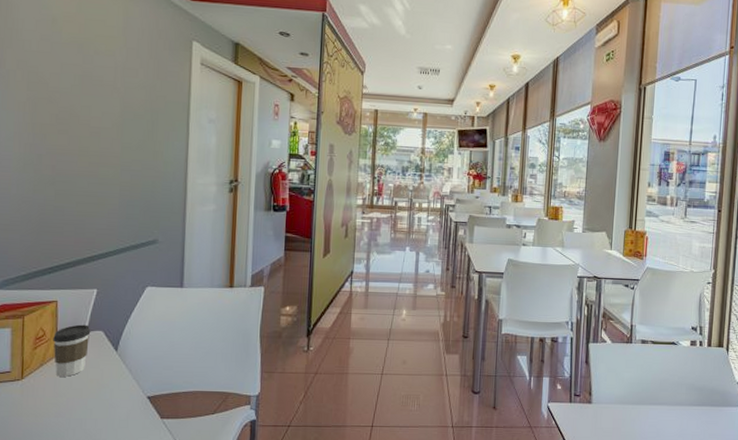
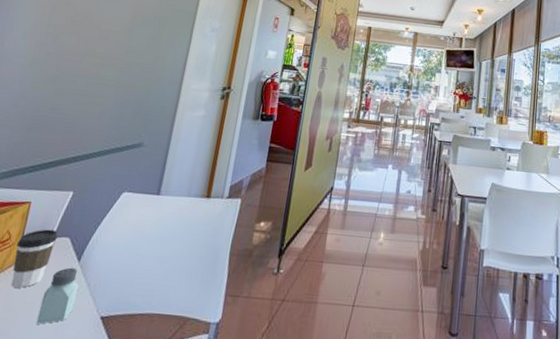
saltshaker: none [87,356,121,406] -> present [36,267,79,324]

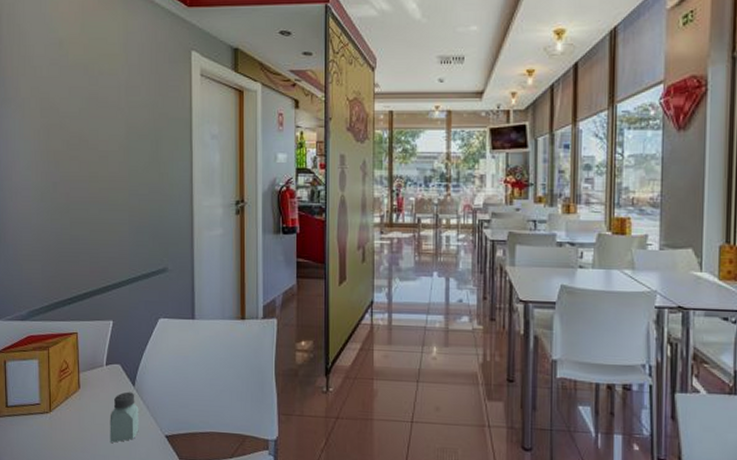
coffee cup: present [11,229,58,288] -> none [75,357,109,411]

